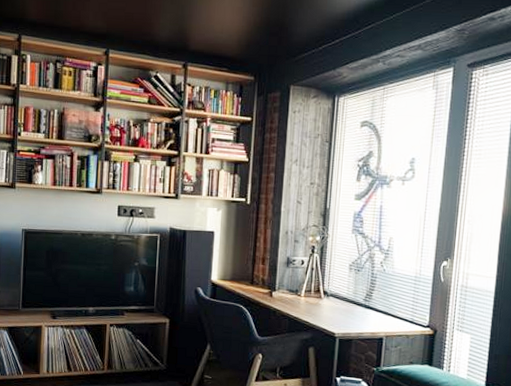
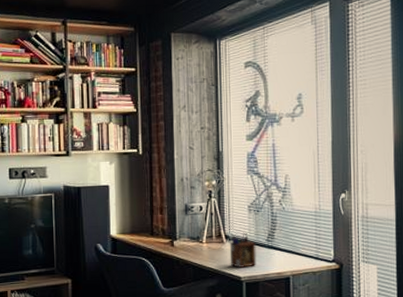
desk organizer: none [326,290,353,325] -> present [229,232,257,269]

